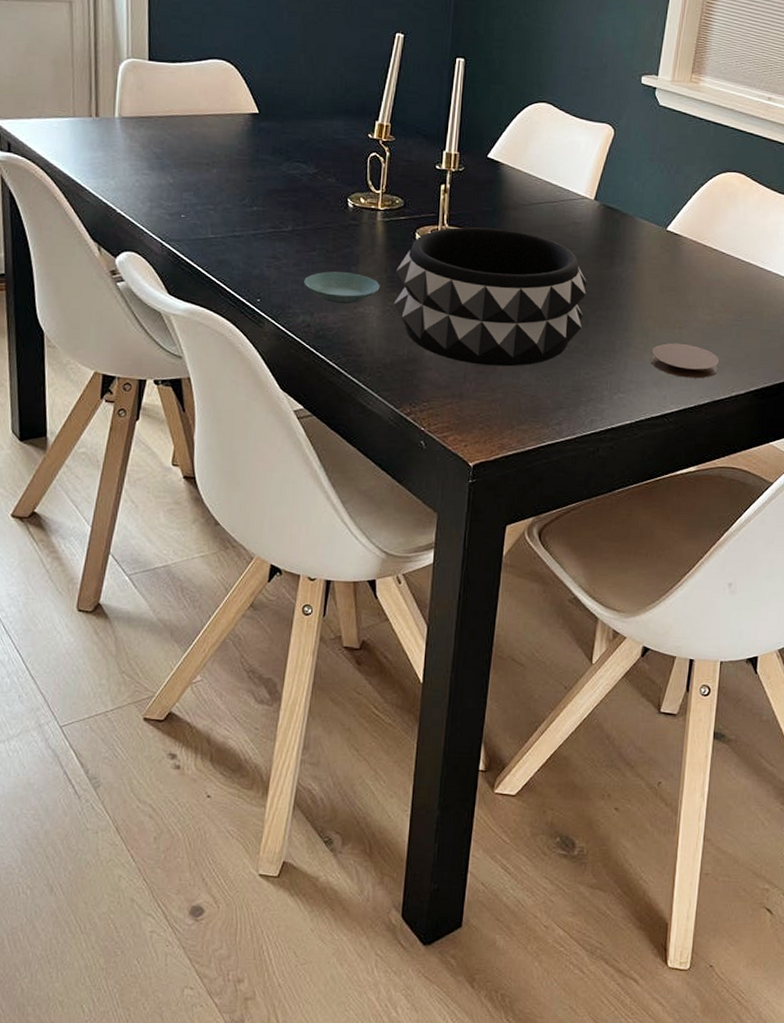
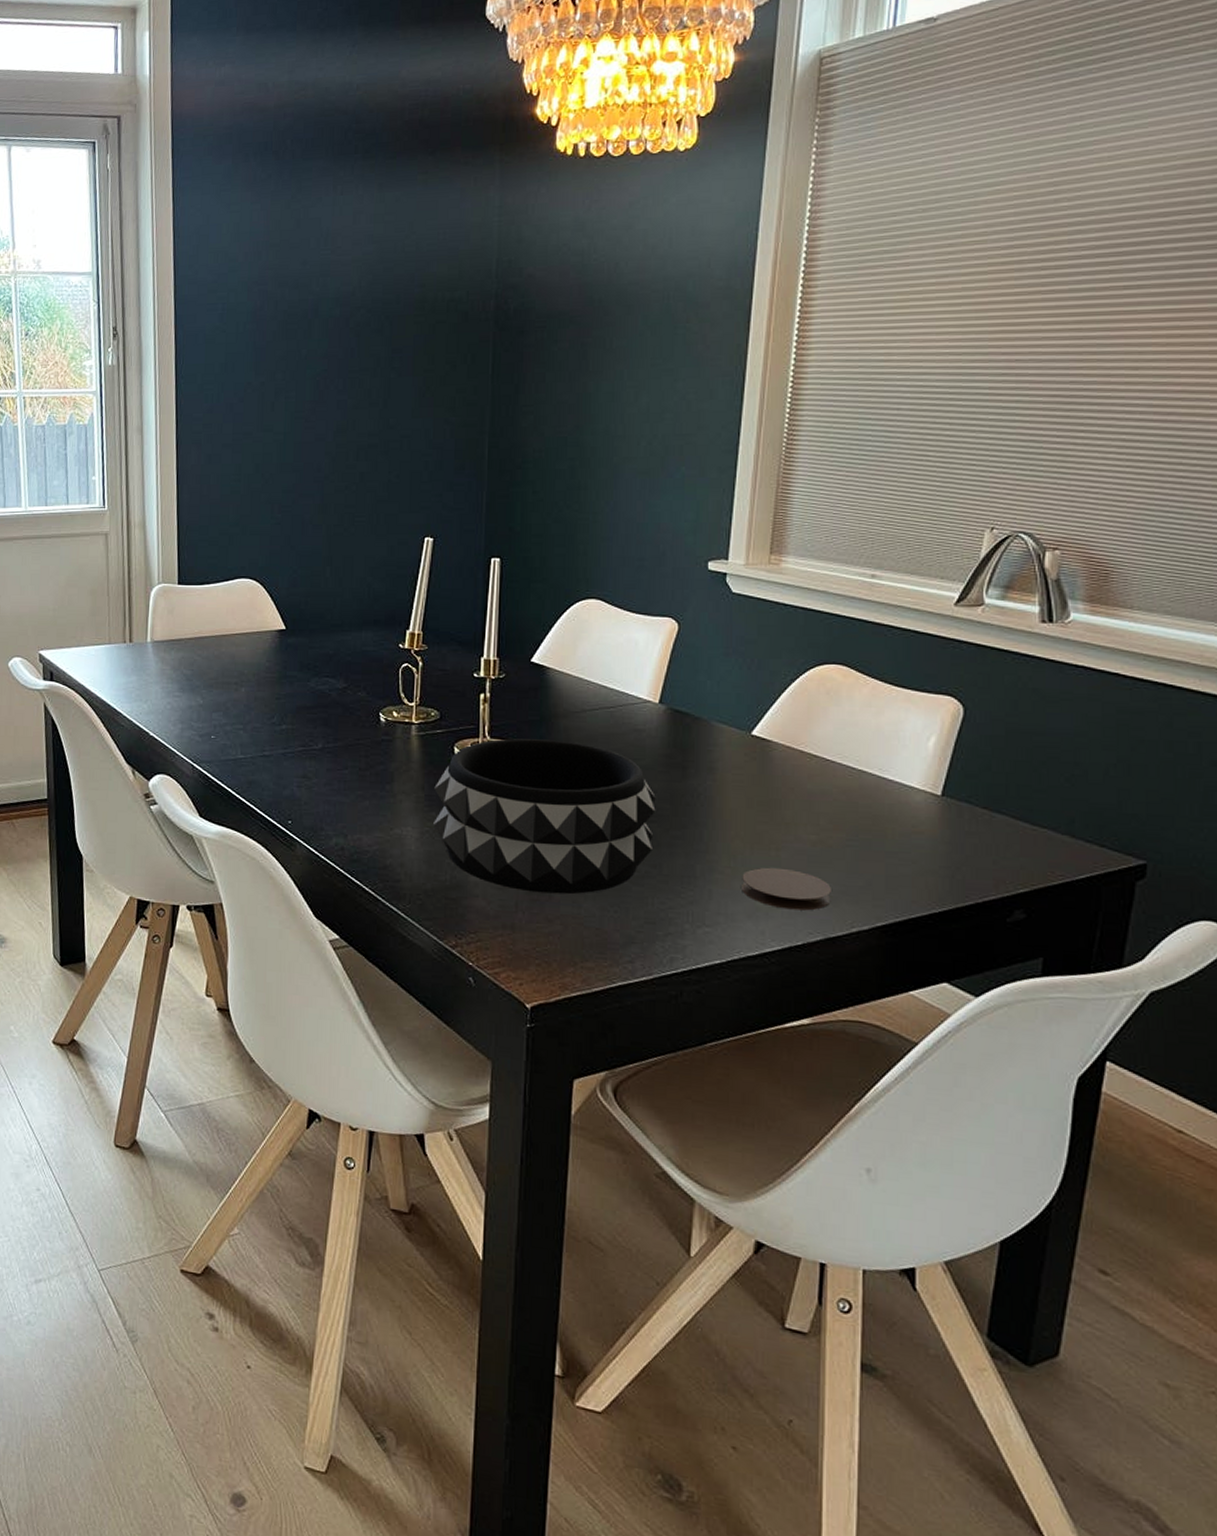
saucer: present [304,271,380,304] -> none [336,790,417,825]

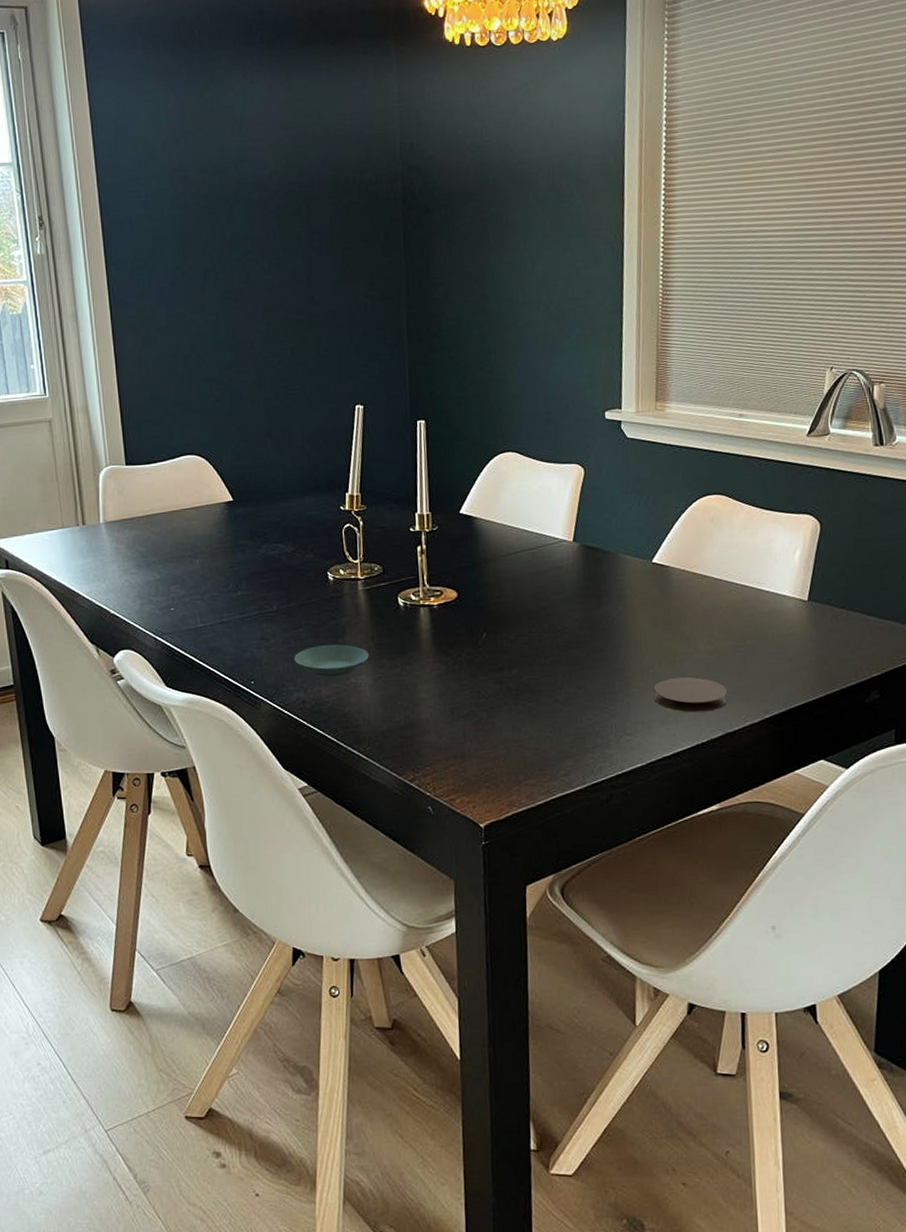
saucer: none [336,790,417,825] -> present [294,644,369,677]
decorative bowl: present [432,738,656,895] -> none [383,582,578,723]

